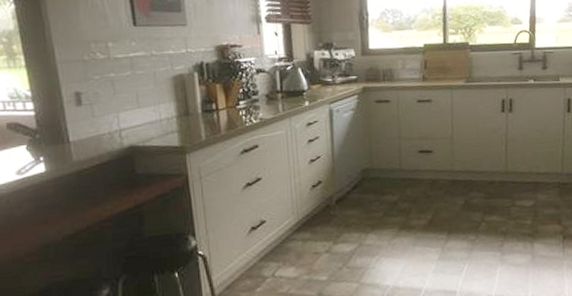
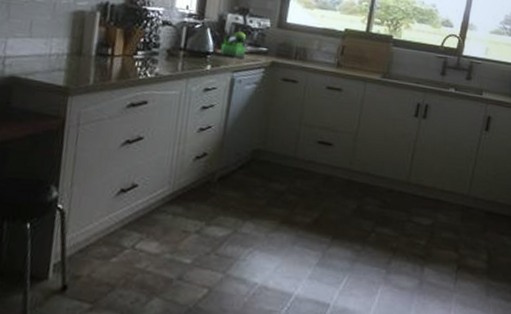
plant: none [314,65,337,91] -> present [220,31,246,59]

